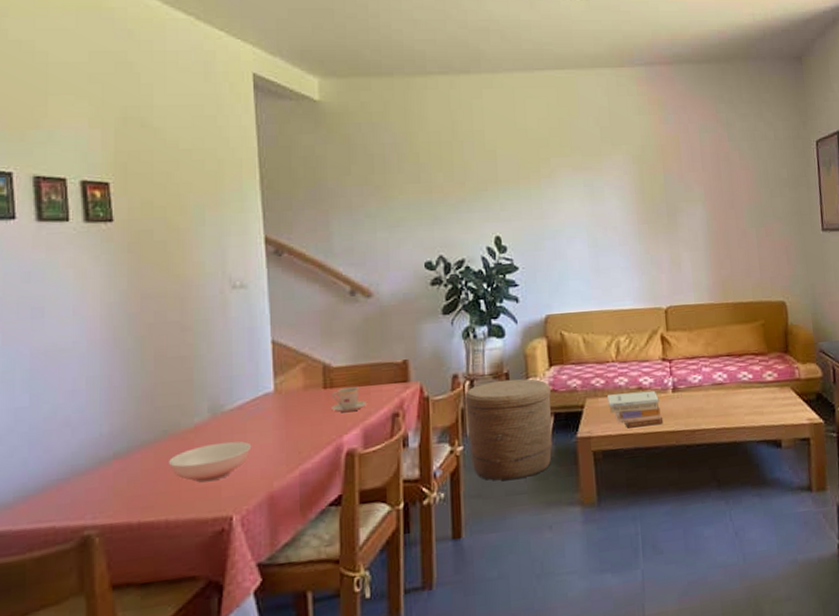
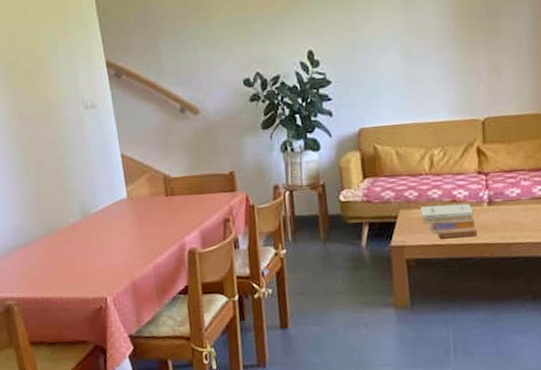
bowl: present [168,441,252,483] -> none [56,238,115,270]
teacup: present [331,387,367,413] -> none [172,195,202,218]
basket: present [464,378,553,481] -> none [285,190,368,282]

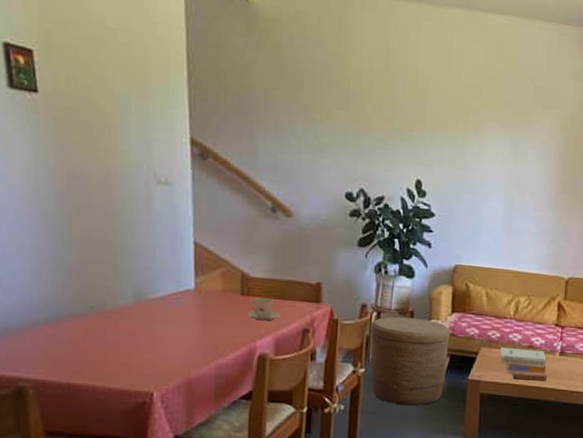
teacup: none [172,195,202,218] -> present [247,298,280,321]
basket: none [285,190,368,282] -> present [370,316,450,405]

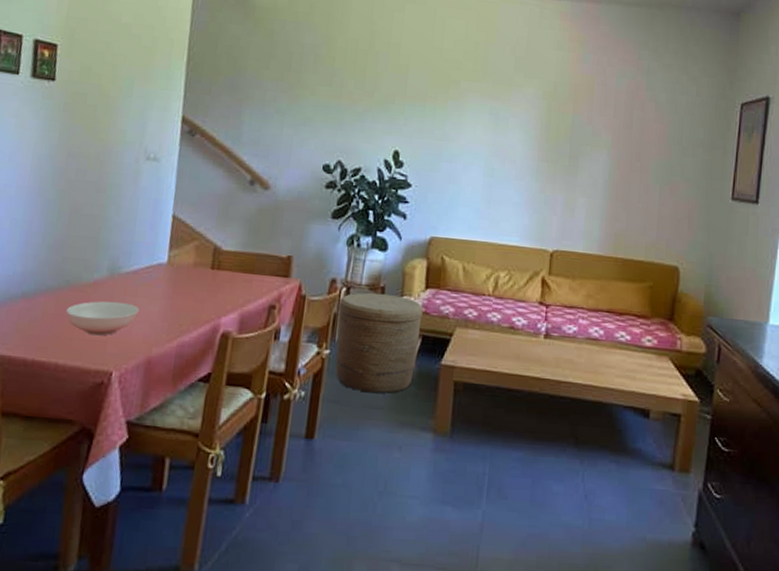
bowl: none [94,326,172,359] -> present [65,301,140,336]
teacup: present [247,298,280,321] -> none [215,272,248,297]
books: present [499,346,547,381] -> none [476,327,531,369]

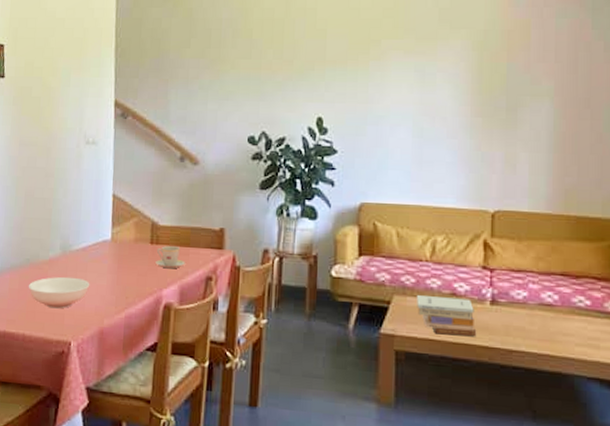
teacup: none [215,272,248,297] -> present [156,246,185,269]
basket: present [335,292,423,394] -> none [272,261,358,363]
books: none [476,327,531,369] -> present [416,294,477,337]

